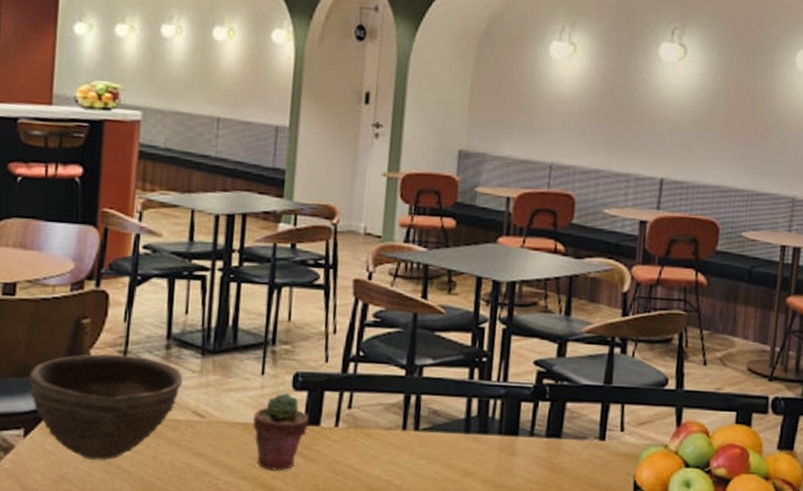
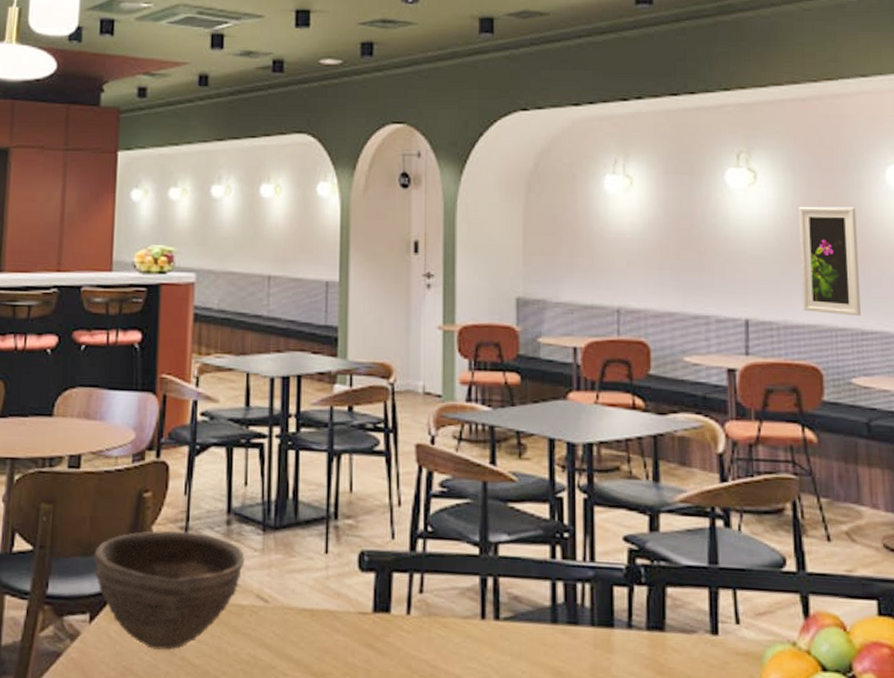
potted succulent: present [252,393,309,471] -> none [318,575,378,666]
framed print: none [710,81,767,180] -> present [799,206,861,317]

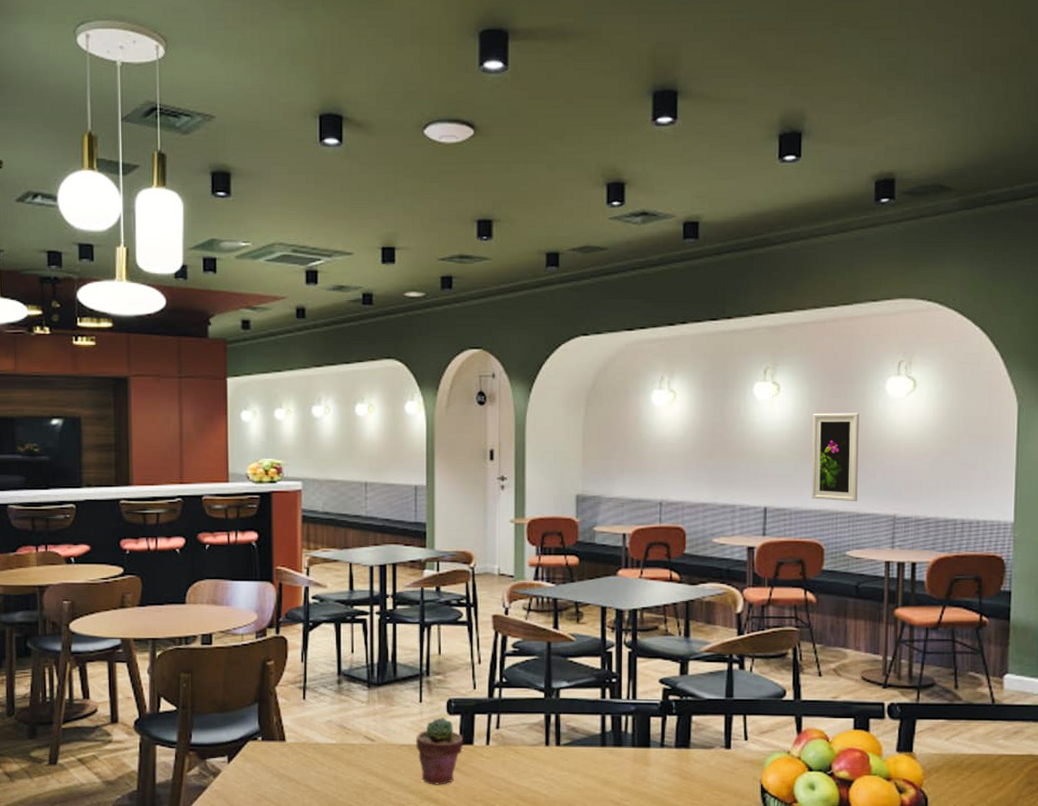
bowl: present [94,530,245,650] -> none [228,690,354,780]
potted succulent: none [318,575,378,666] -> present [415,717,463,785]

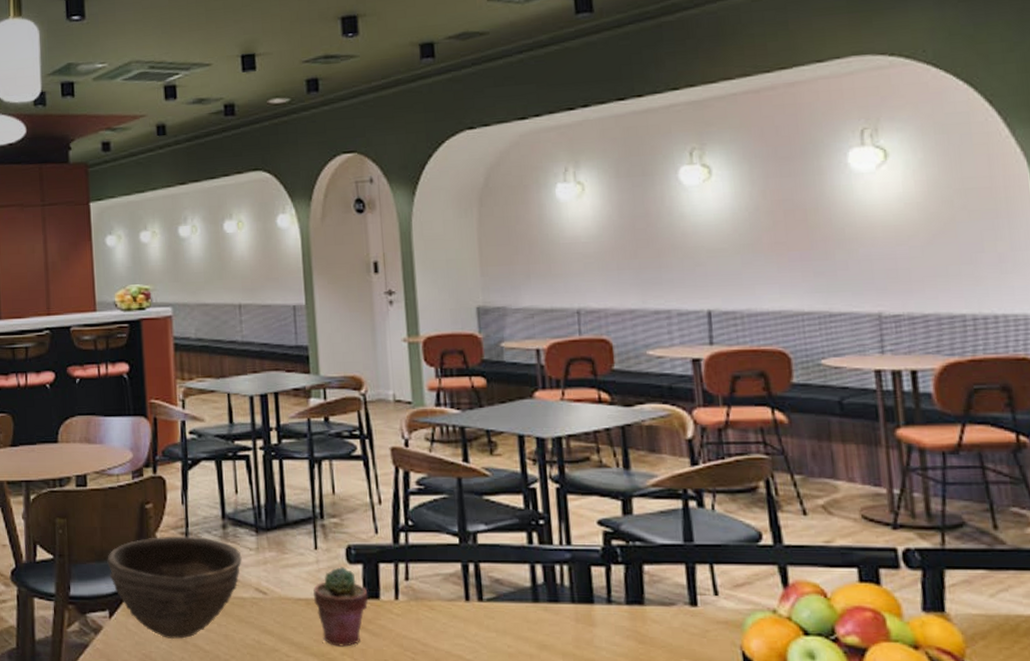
bowl: none [228,690,354,780] -> present [107,536,242,639]
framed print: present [811,413,860,502] -> none [757,193,828,300]

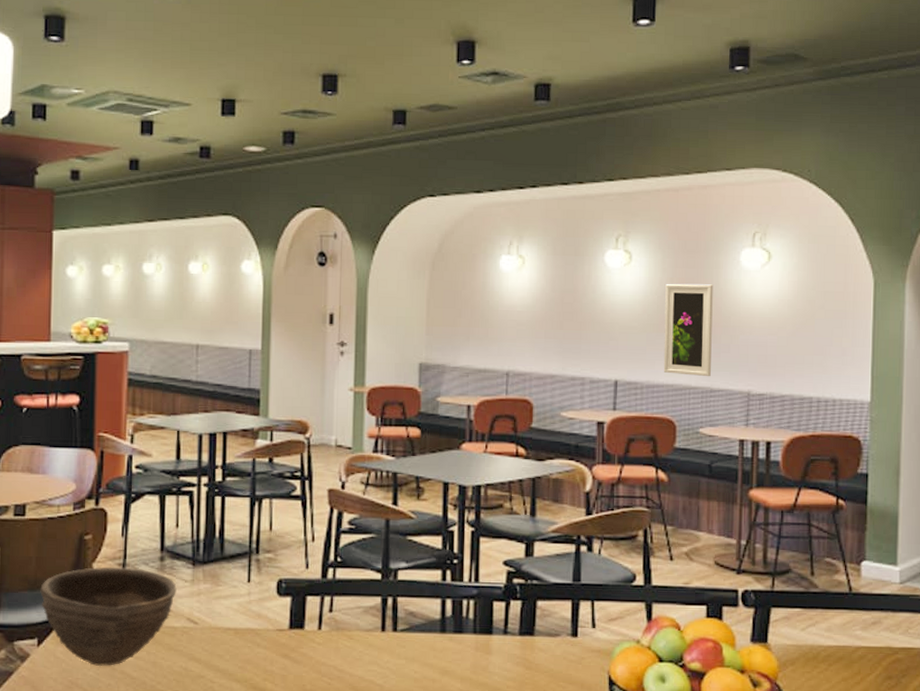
potted succulent: present [313,567,369,647] -> none [241,599,294,673]
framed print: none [757,193,828,300] -> present [663,283,713,377]

